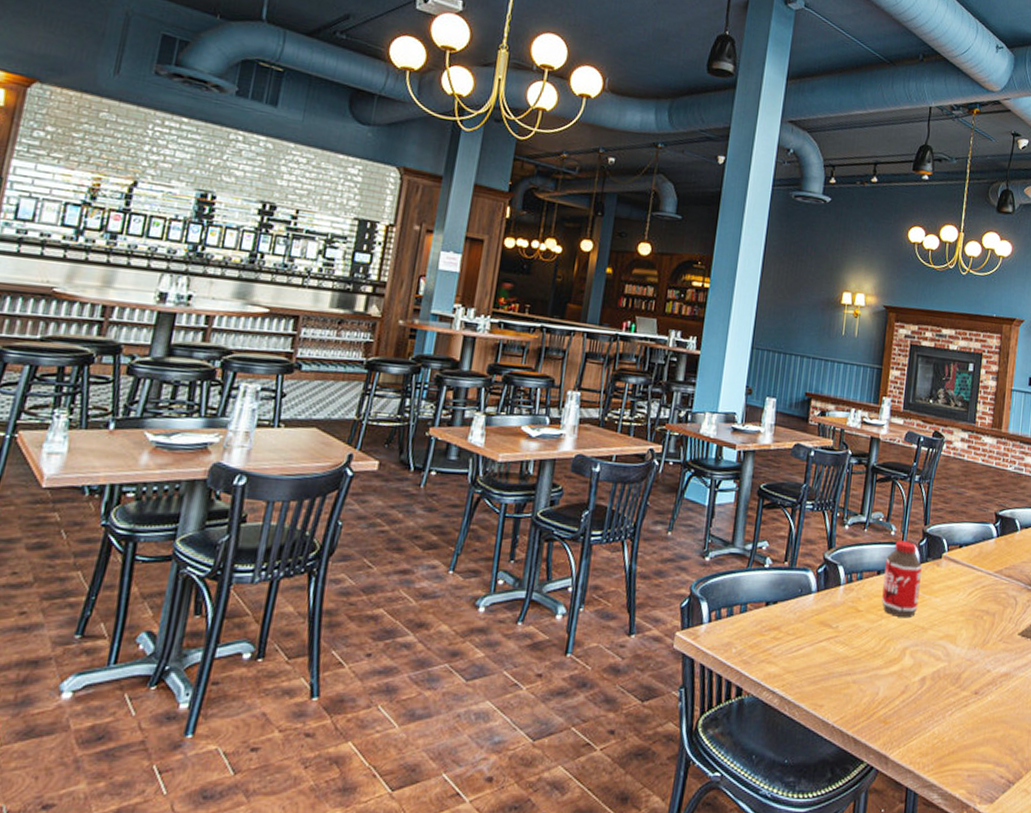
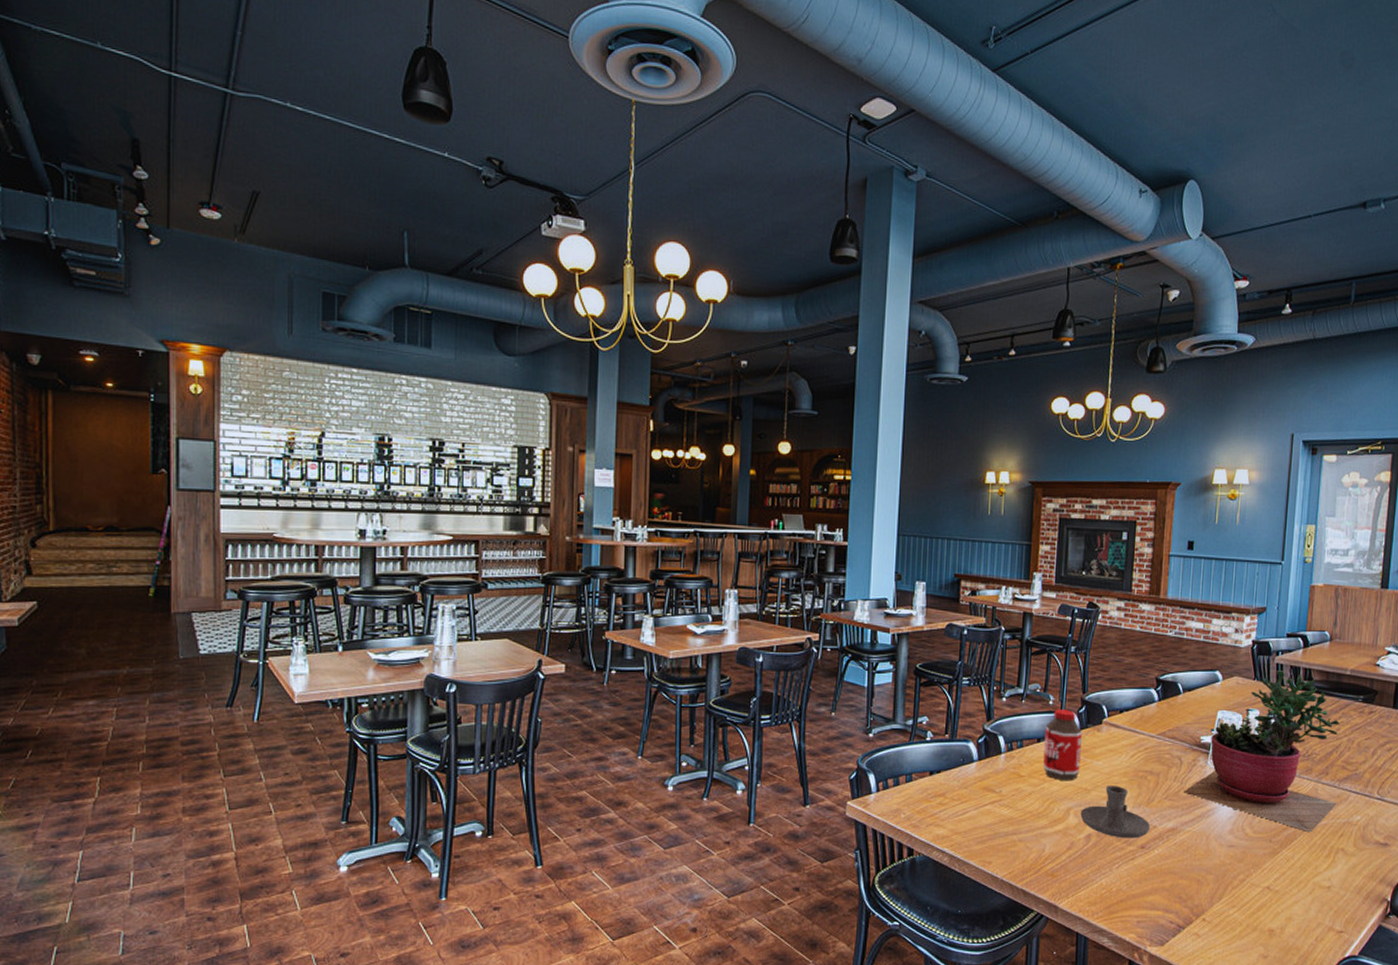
candle holder: none [916,625,985,683] -> present [1080,786,1151,839]

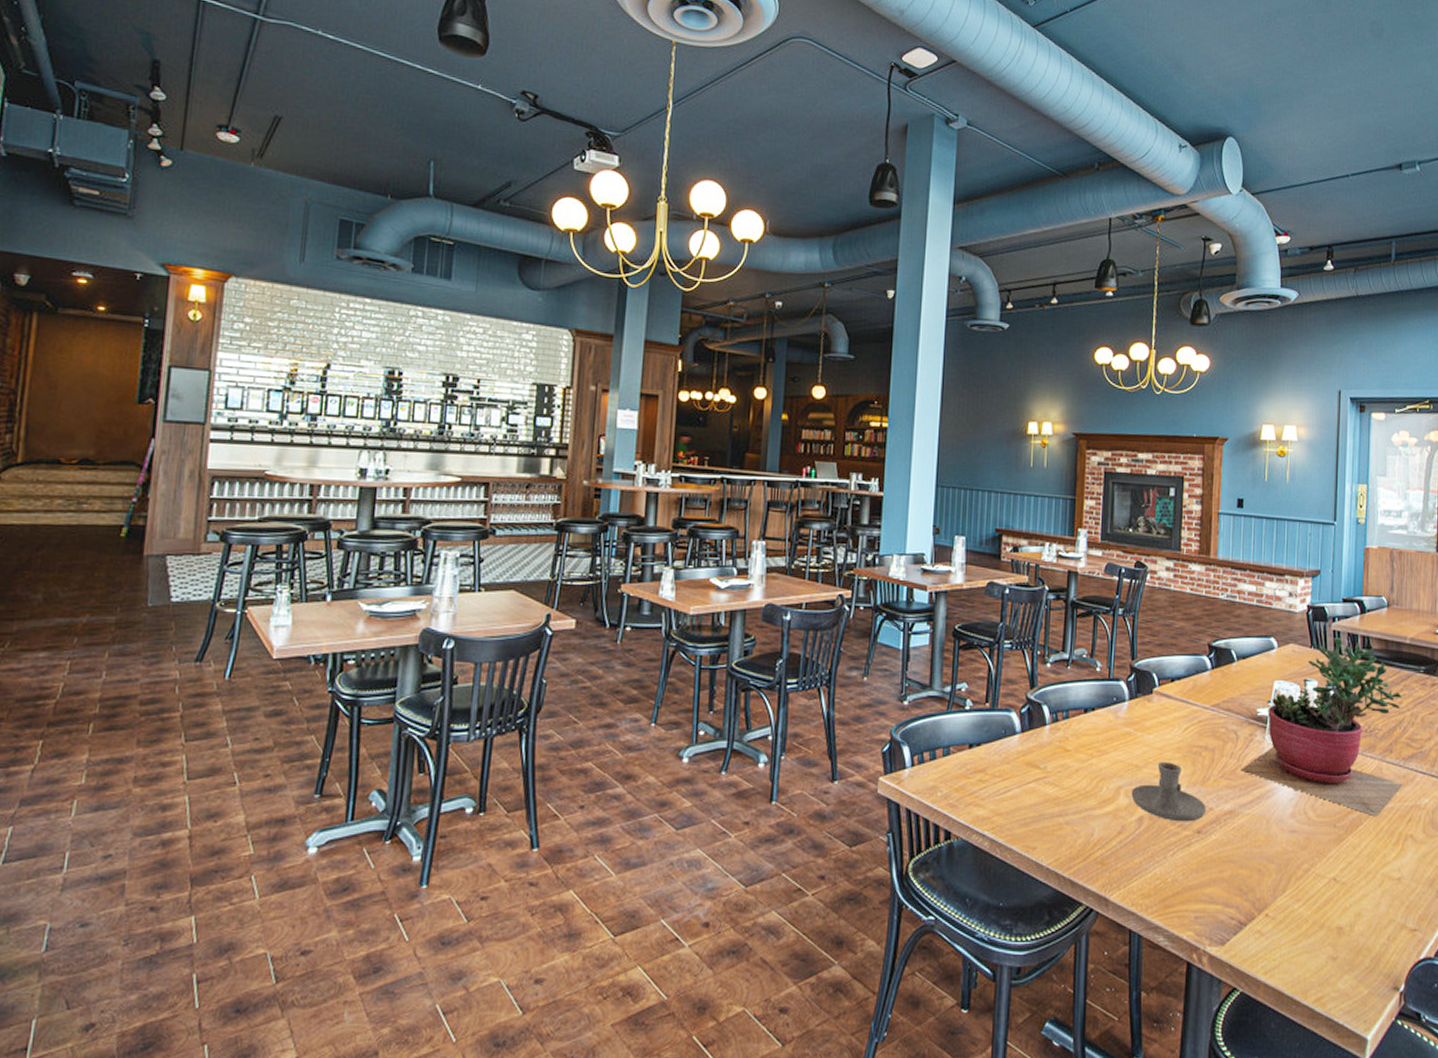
bottle: present [1043,709,1082,780] -> none [1091,677,1131,756]

